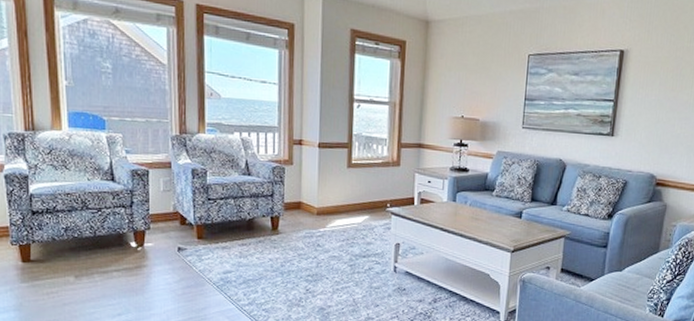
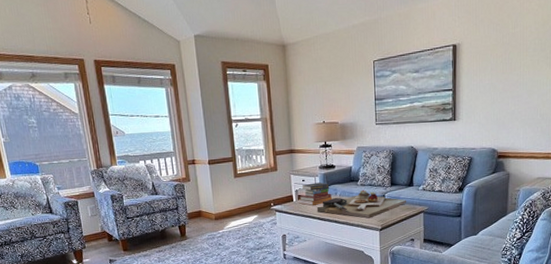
books: none [421,186,461,213] -> present [299,182,333,206]
decorative tray: none [440,202,548,236] -> present [317,190,407,219]

